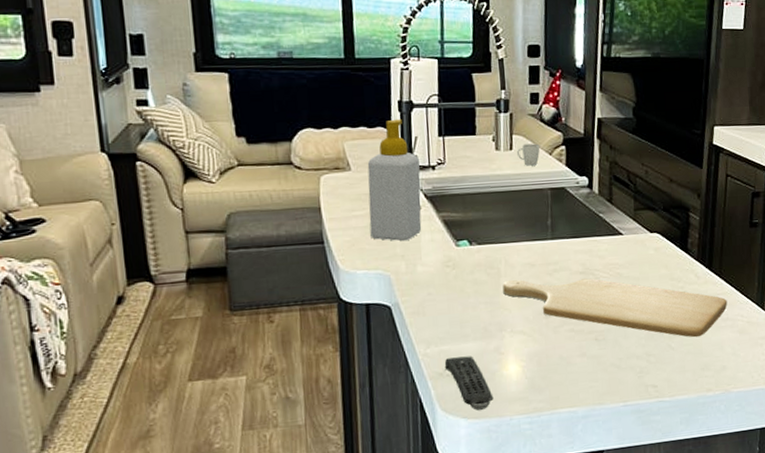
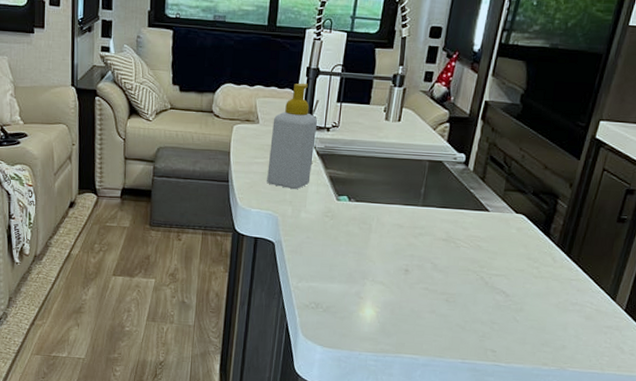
remote control: present [444,356,494,411] -> none [311,294,348,342]
chopping board: present [502,278,728,338] -> none [371,236,580,315]
cup: present [516,141,540,166] -> none [403,115,426,138]

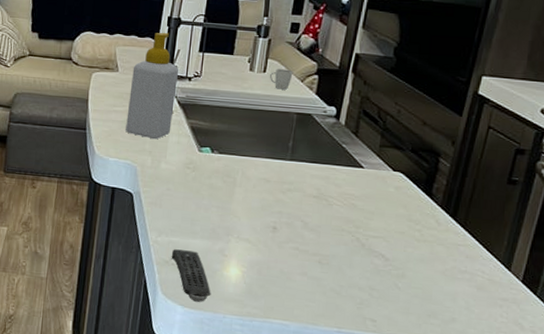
remote control: none [311,294,348,342] -> present [171,249,211,303]
cup: none [403,115,426,138] -> present [269,67,293,90]

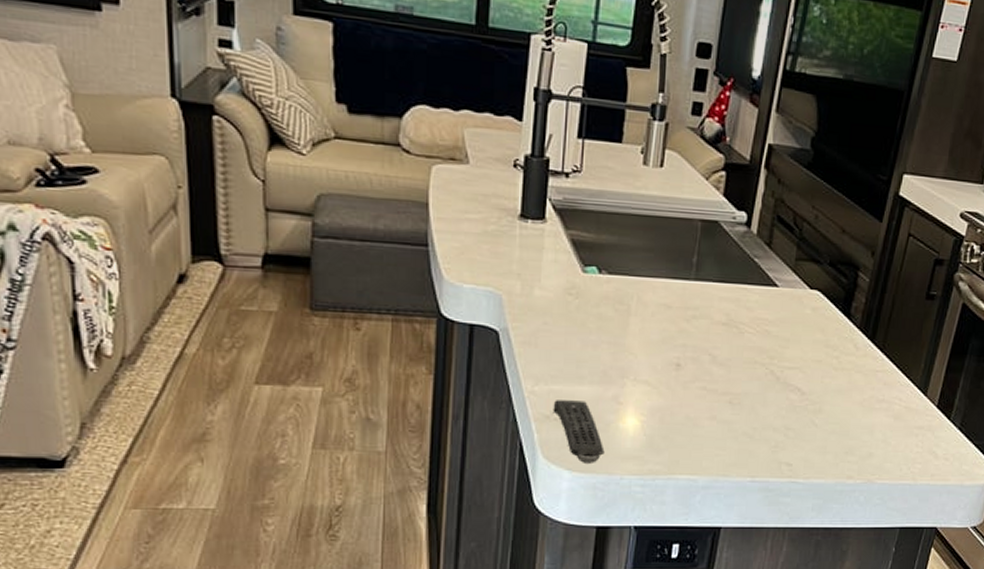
soap bottle: present [125,32,179,140] -> none [484,109,553,258]
cup: present [269,67,293,90] -> none [667,160,696,190]

